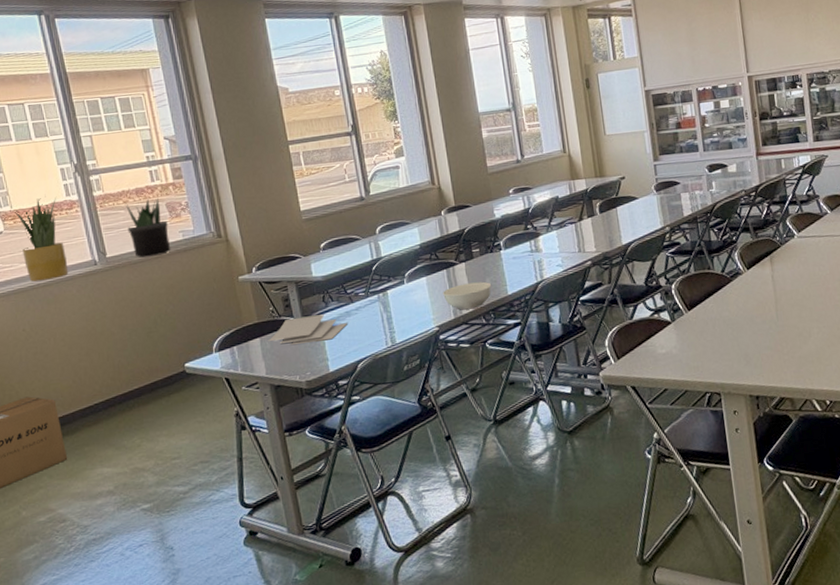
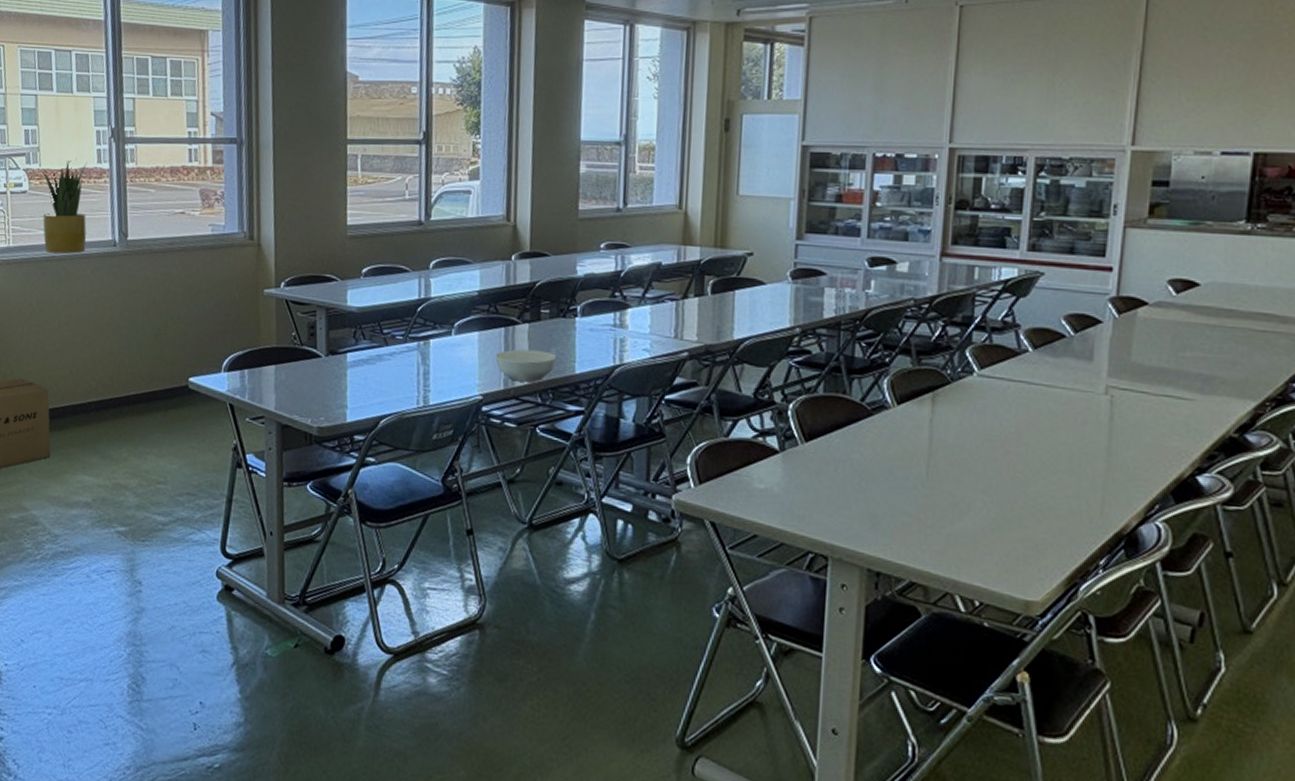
planter: present [124,198,171,258] -> none [154,179,199,248]
papers: present [268,314,348,346] -> none [283,350,377,385]

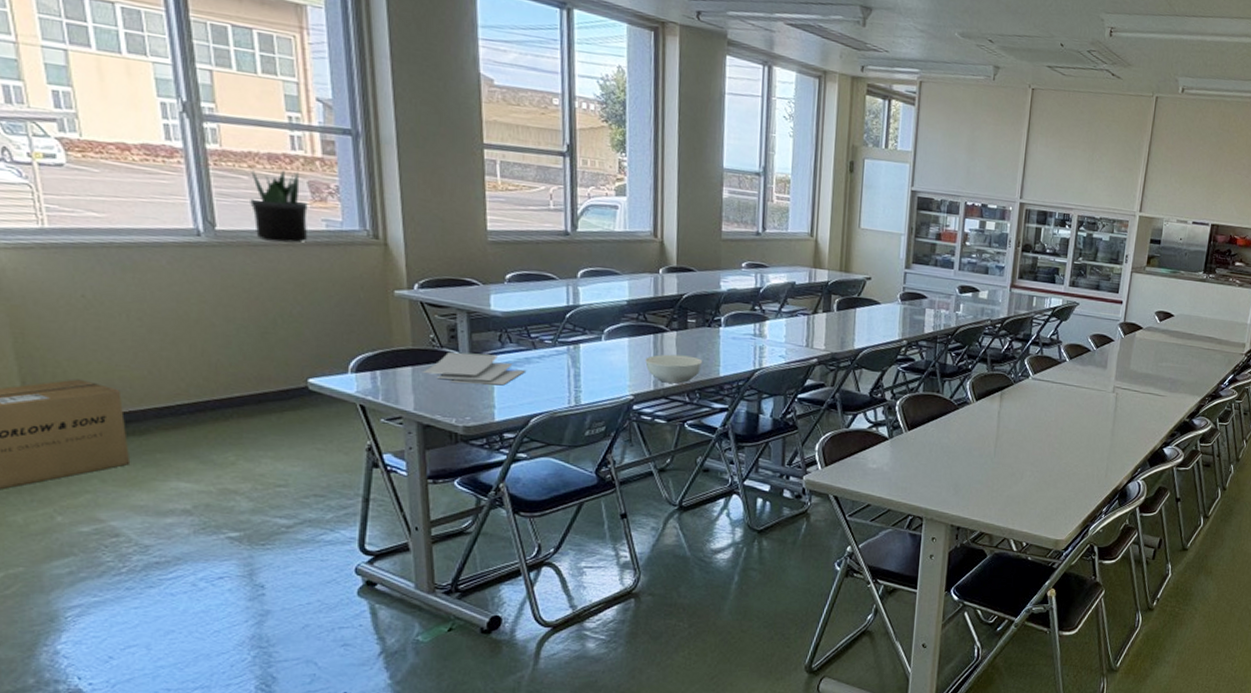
planter: present [42,158,87,254] -> none [85,131,158,242]
planter: none [154,179,199,248] -> present [249,167,308,244]
papers: none [283,350,377,385] -> present [422,352,525,386]

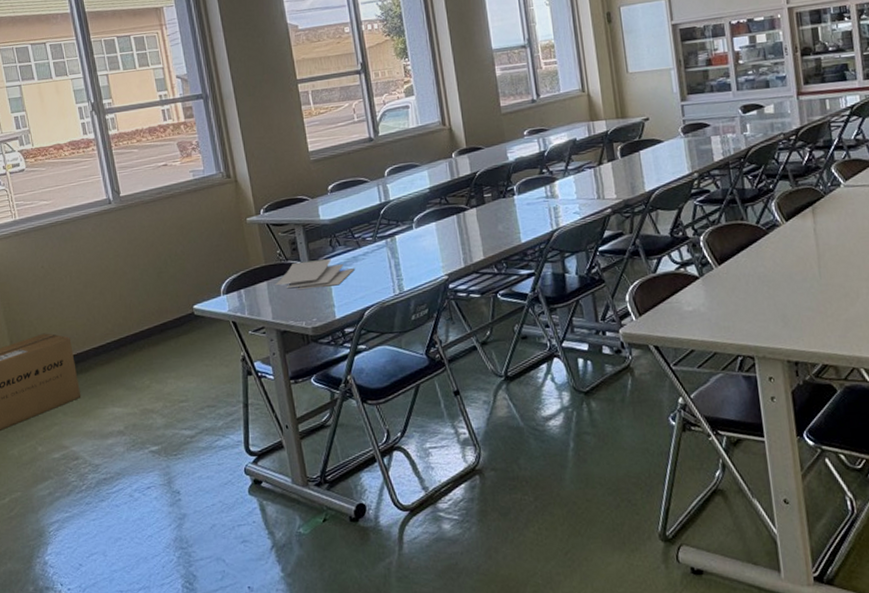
planter: present [249,167,308,244] -> none [138,137,182,197]
bowl: present [645,354,703,384] -> none [453,228,505,259]

